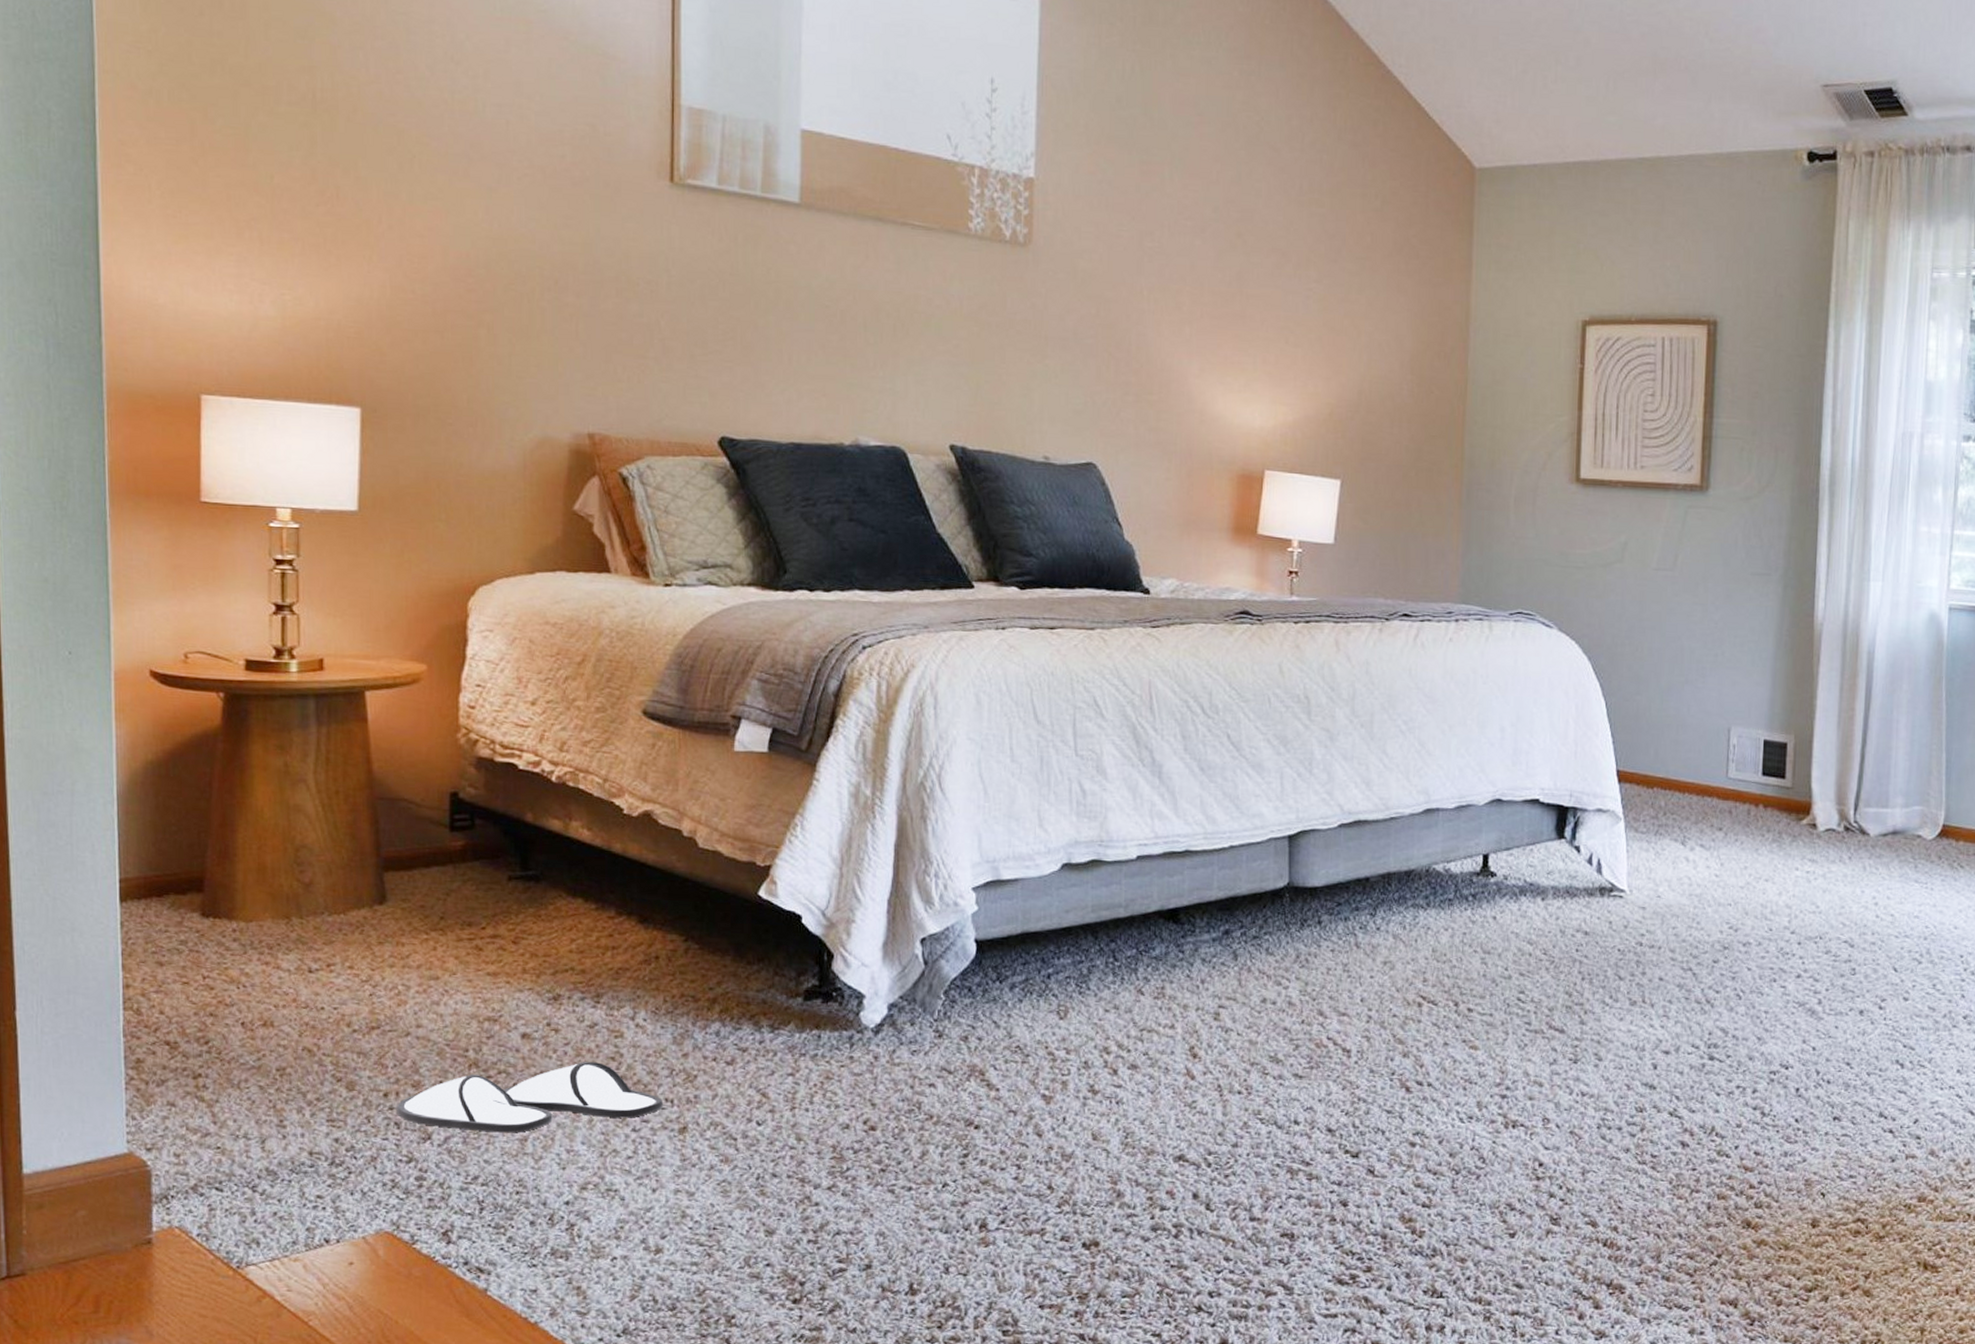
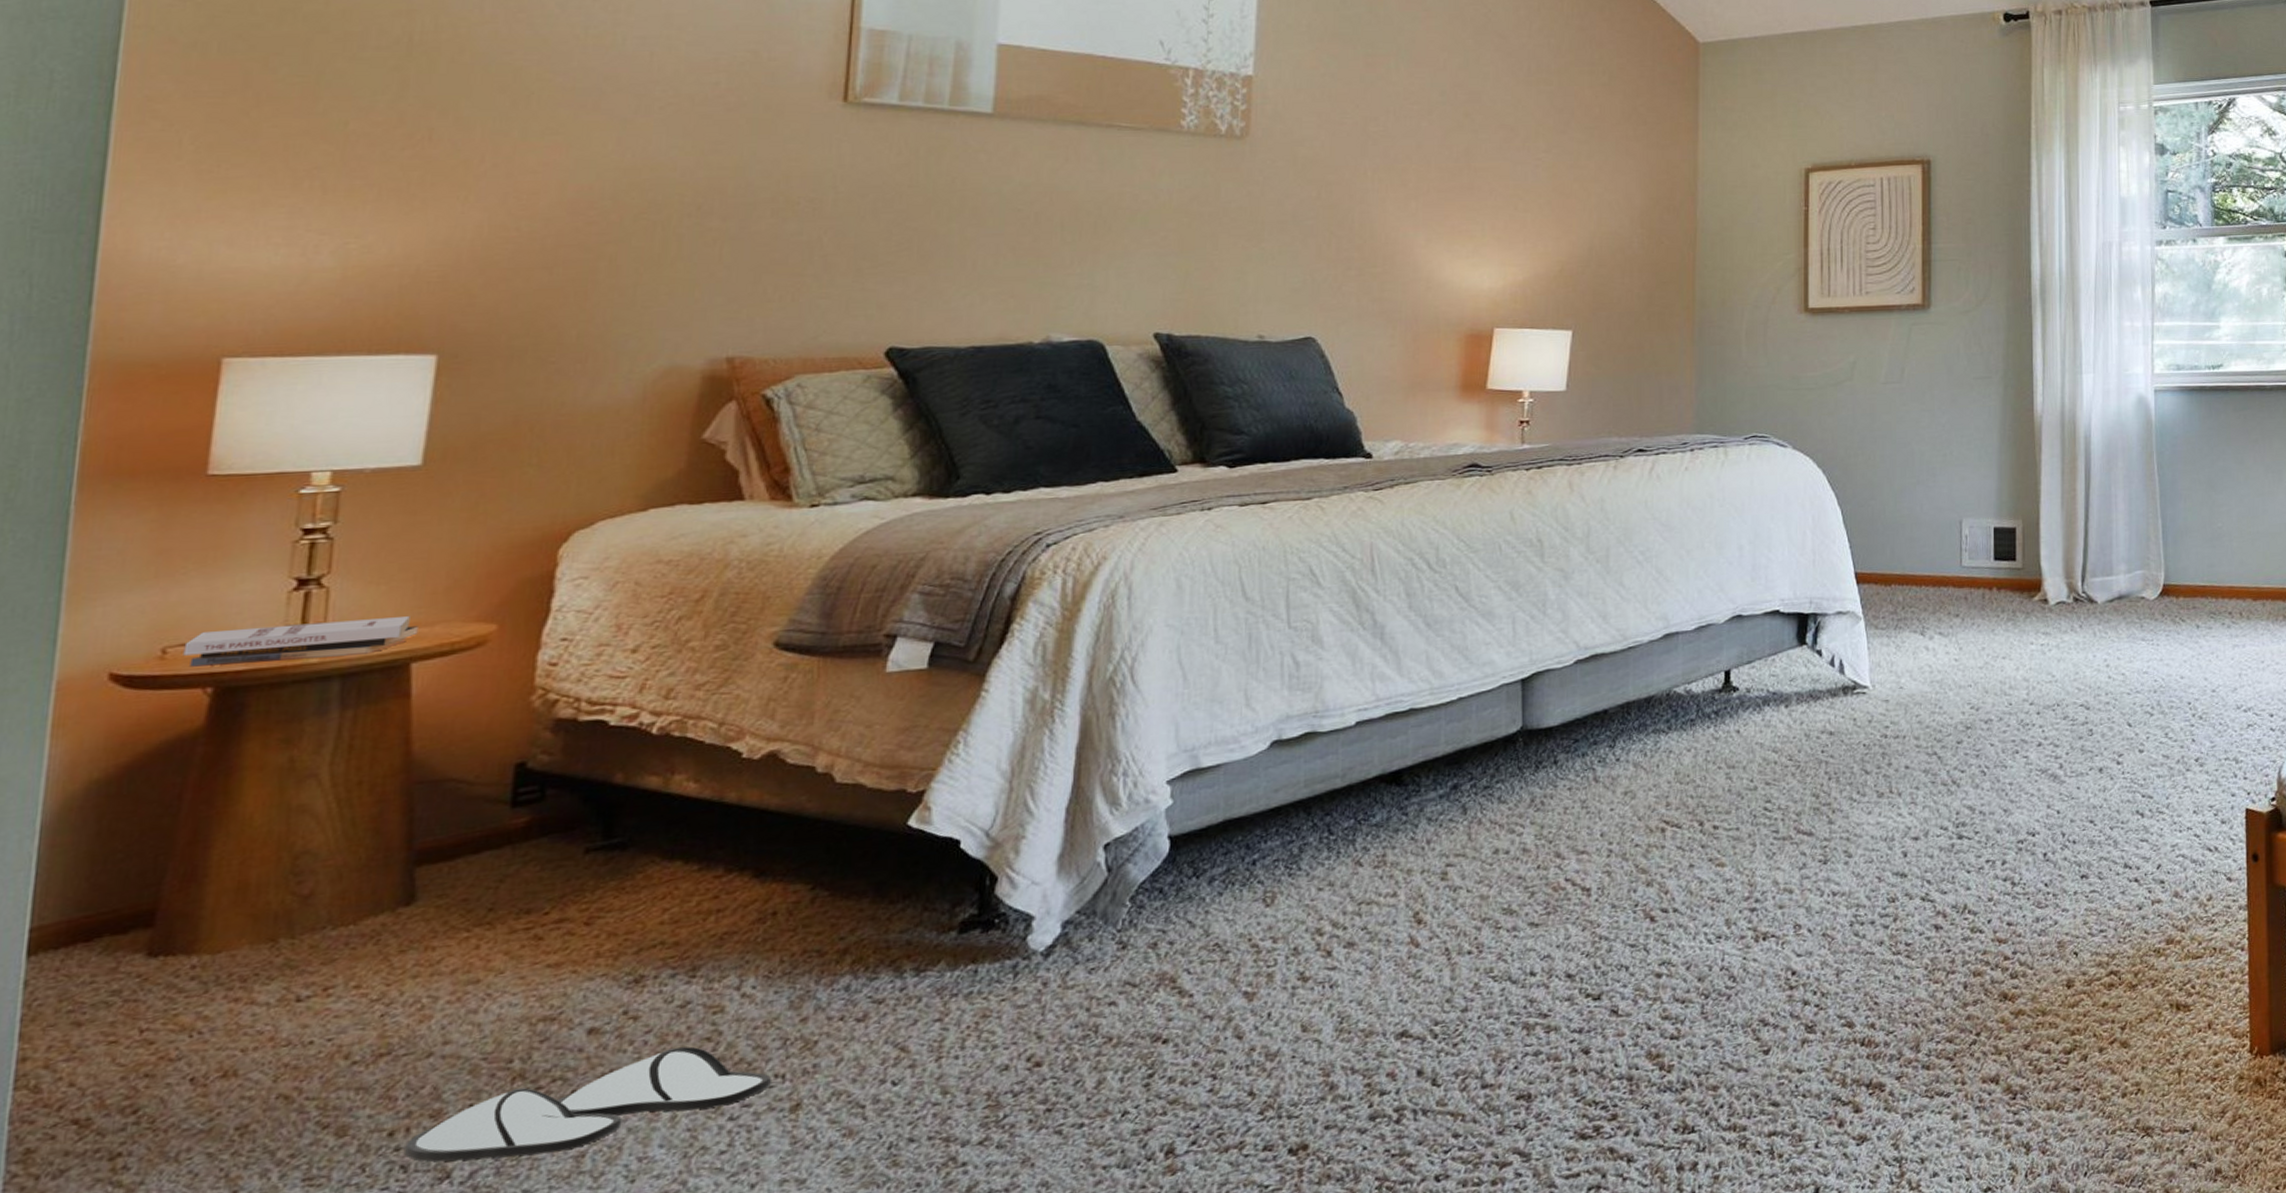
books: none [200,643,368,680] -> present [183,616,418,667]

